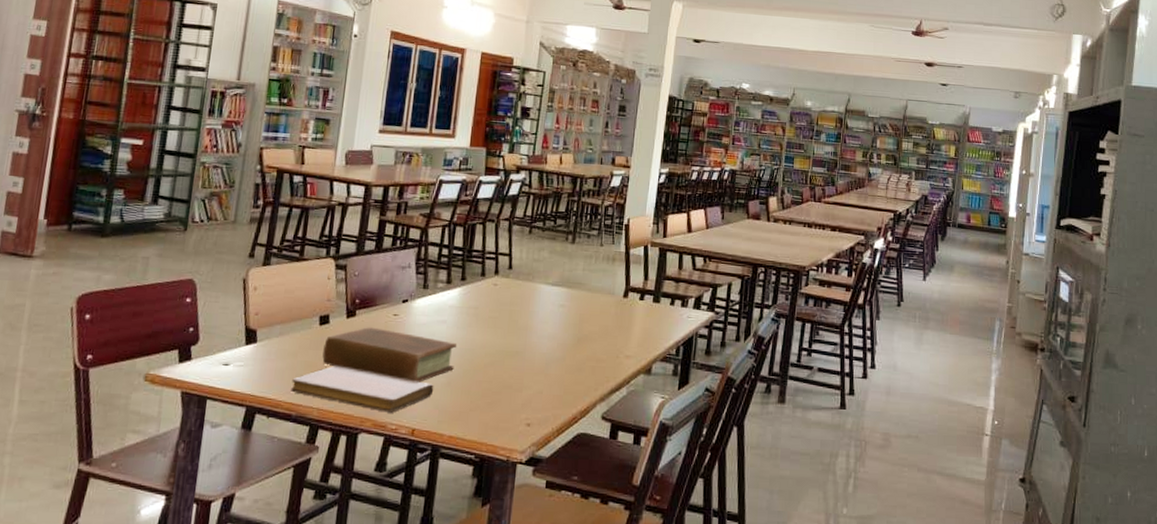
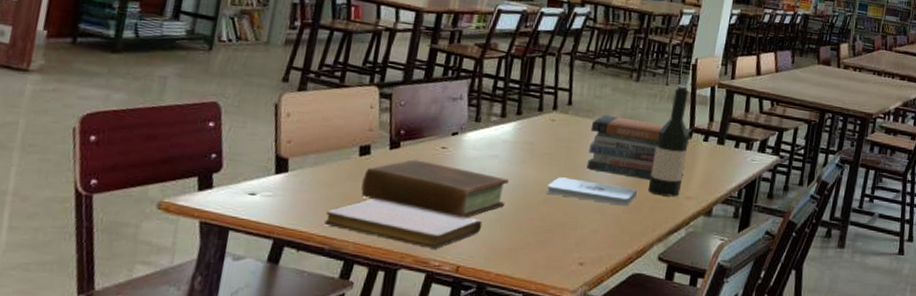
notepad: none [492,340,578,367] -> present [546,177,637,206]
book stack: none [529,277,627,341] -> present [586,114,692,181]
wine bottle: none [588,246,626,356] -> present [648,85,690,197]

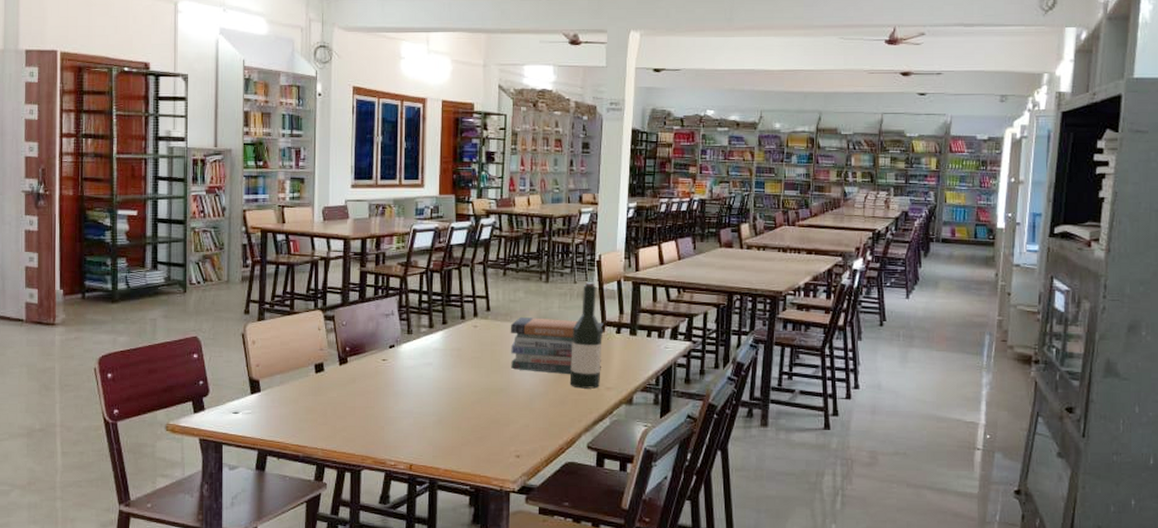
notebook: present [324,199,483,249] -> none [296,410,426,450]
book: present [361,158,510,218] -> none [321,371,445,421]
notepad: present [546,177,637,206] -> none [478,378,560,401]

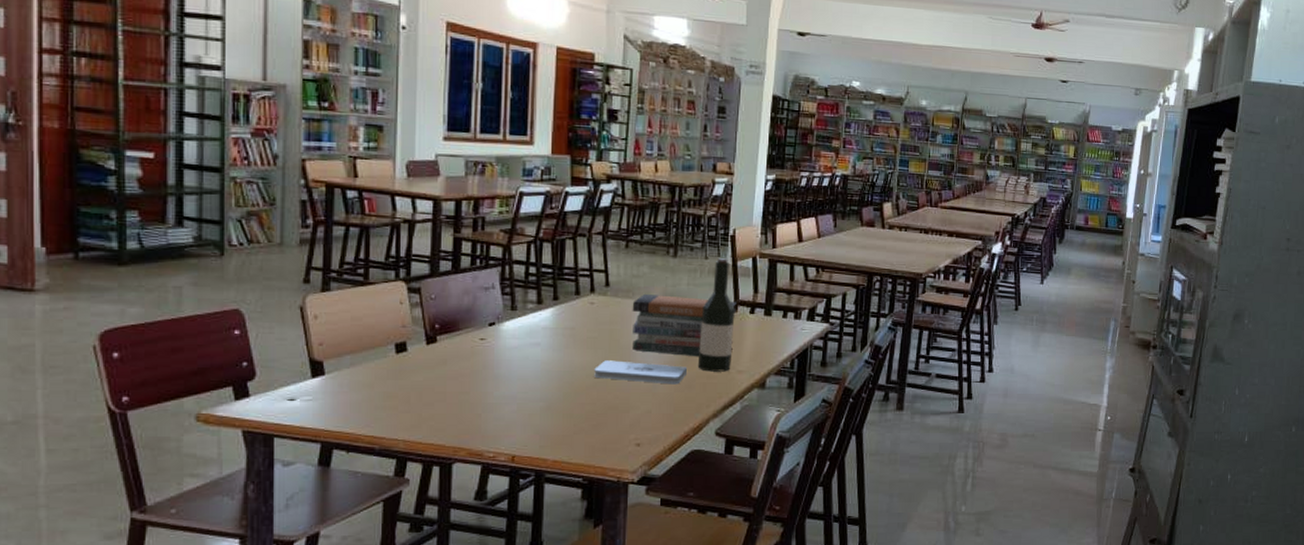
notepad: none [478,378,560,401] -> present [594,360,687,385]

